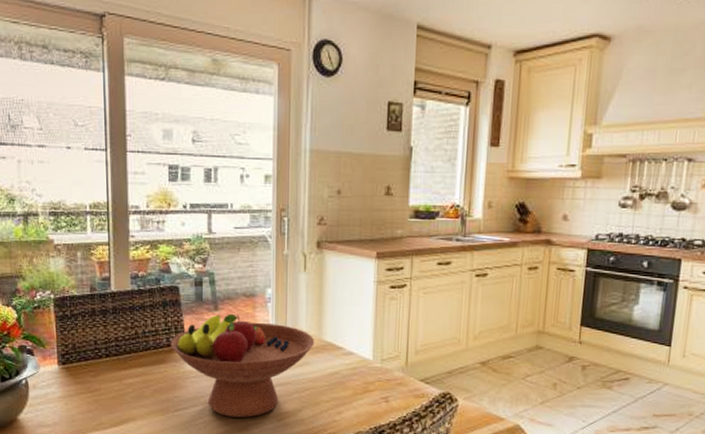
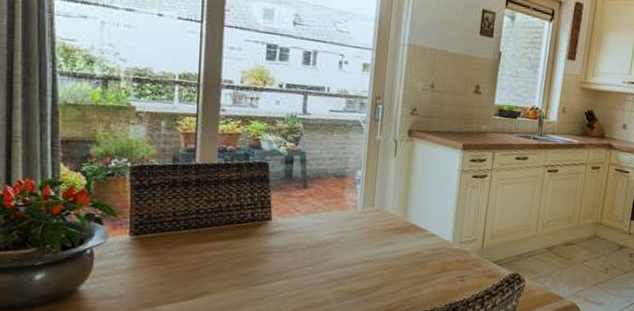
fruit bowl: present [171,313,315,418] -> none [256,192,400,293]

